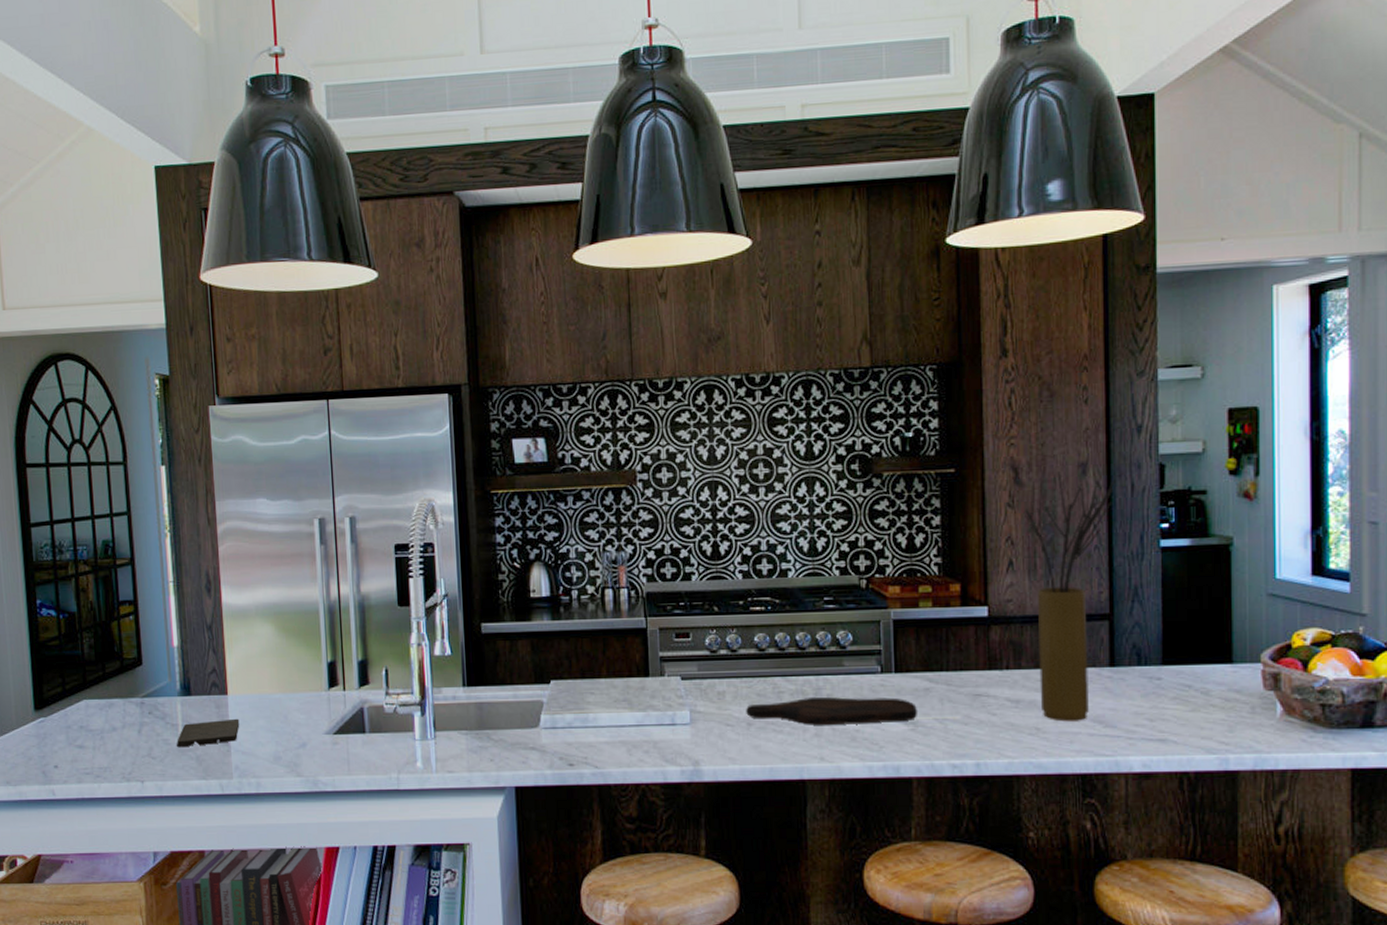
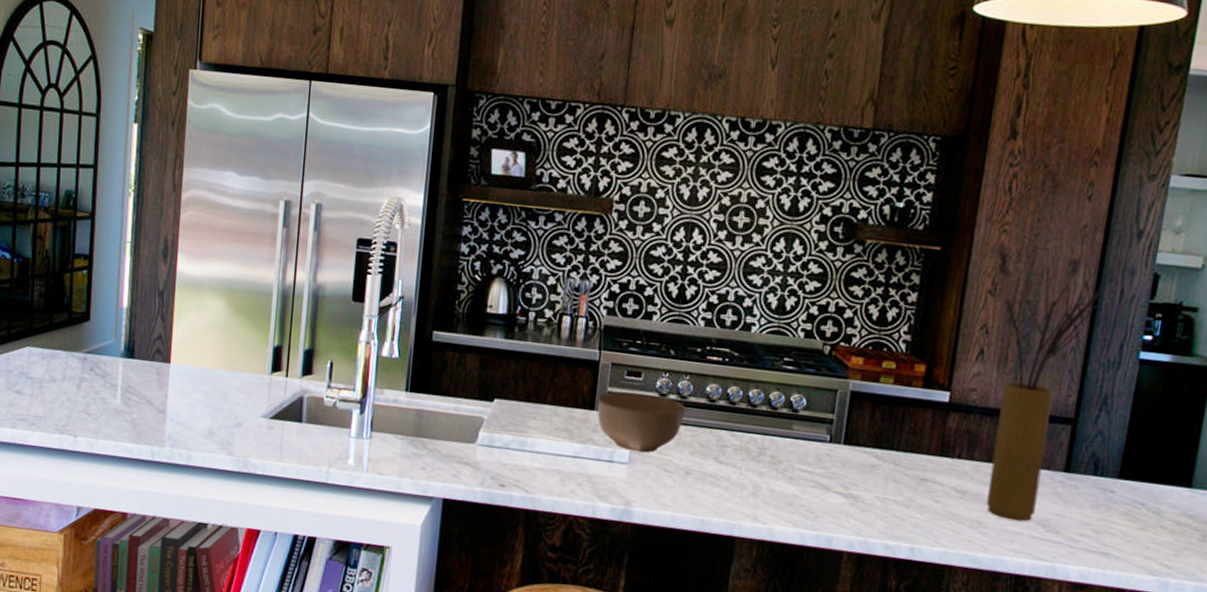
cutting board: present [177,718,240,748] -> none [114,385,179,411]
bowl: none [650,653,738,711] -> present [596,391,686,453]
cutting board: present [746,696,917,725] -> none [686,453,860,495]

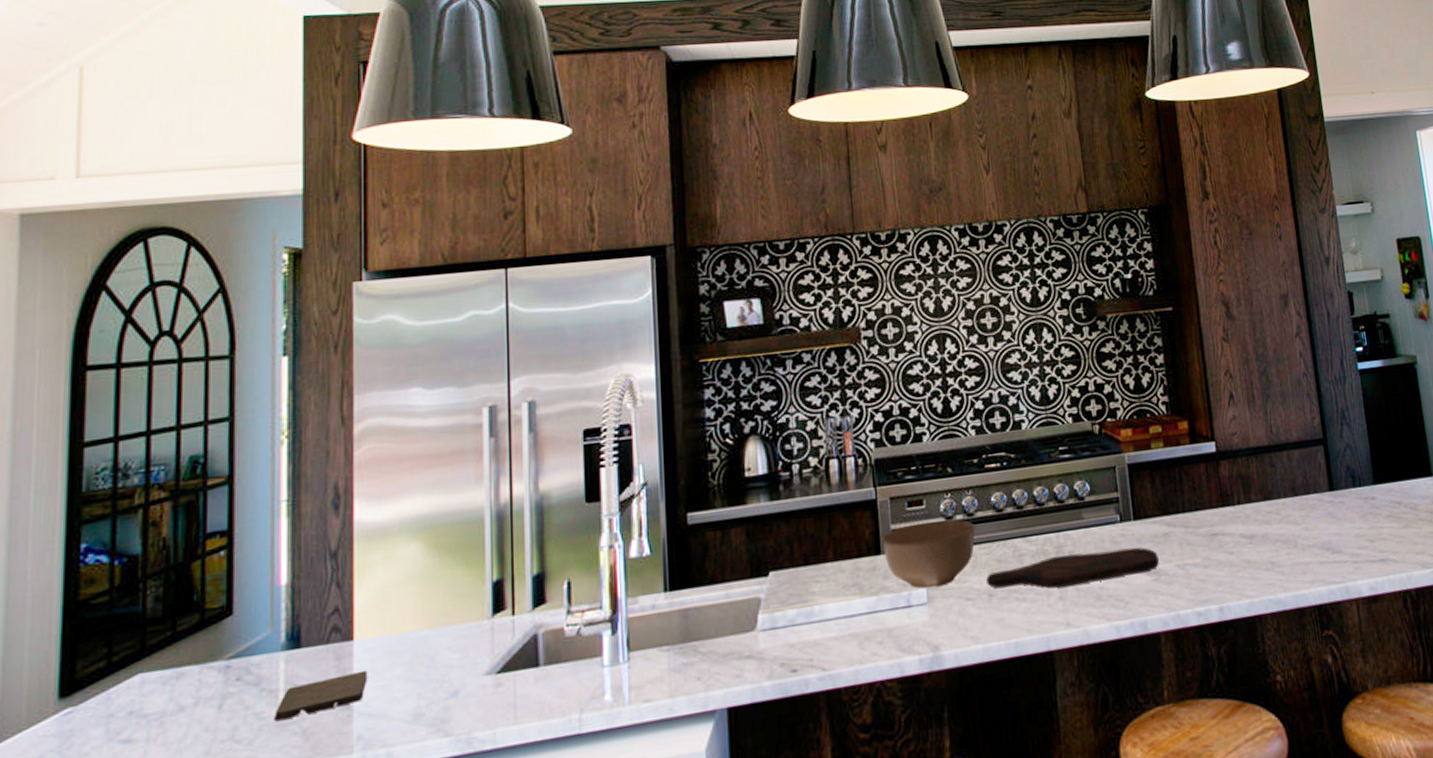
cutting board: none [114,385,179,411] -> present [275,670,368,722]
cutting board: none [686,453,860,495] -> present [986,547,1159,588]
vase: present [986,266,1105,521] -> none [1237,304,1316,552]

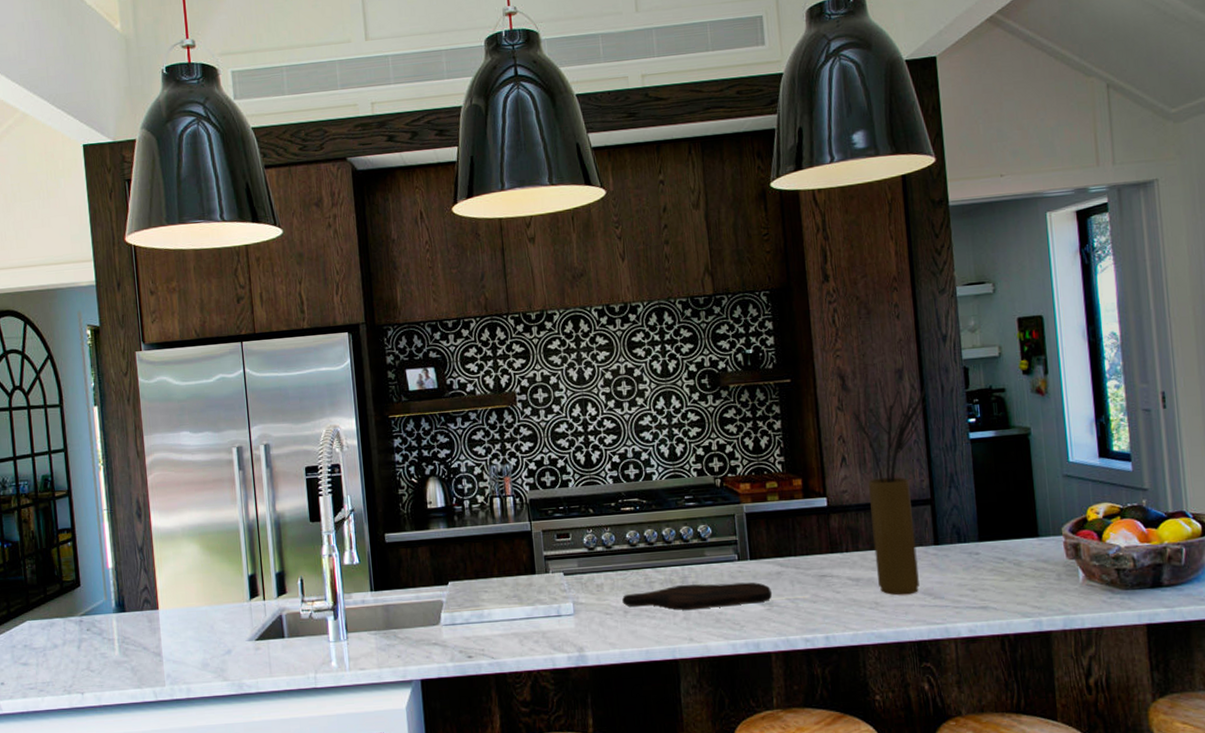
cutting board: present [275,670,368,722] -> none [113,630,170,660]
bowl: present [881,519,975,589] -> none [536,550,613,603]
vase: none [1237,304,1316,552] -> present [851,378,928,595]

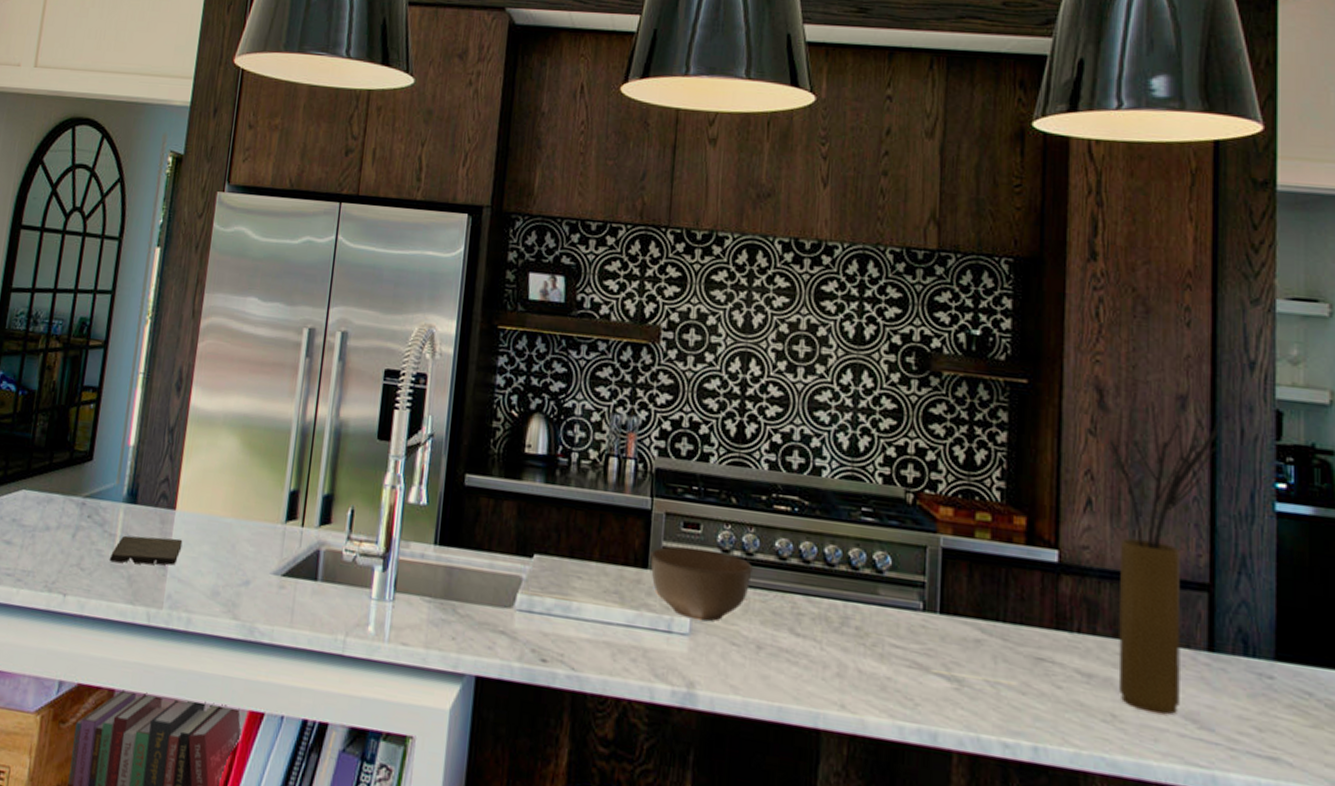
cutting board: none [113,630,170,660] -> present [110,535,183,565]
bowl: none [536,550,613,603] -> present [650,546,753,622]
cutting board: present [622,582,772,610] -> none [756,623,964,677]

